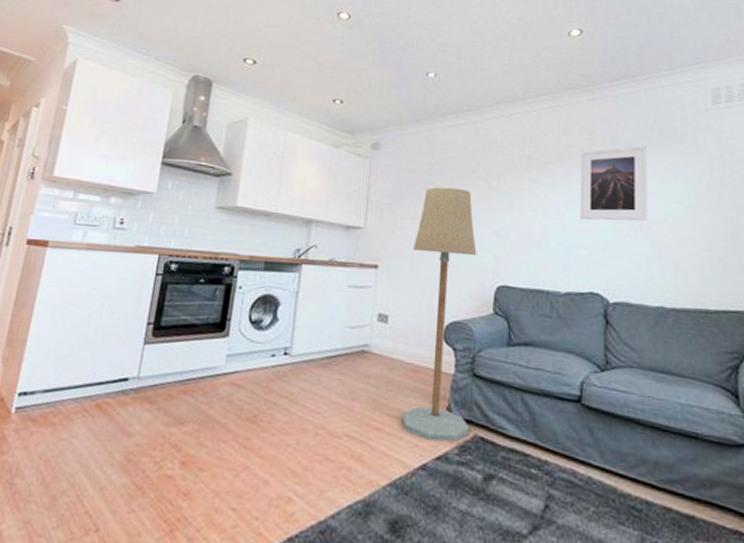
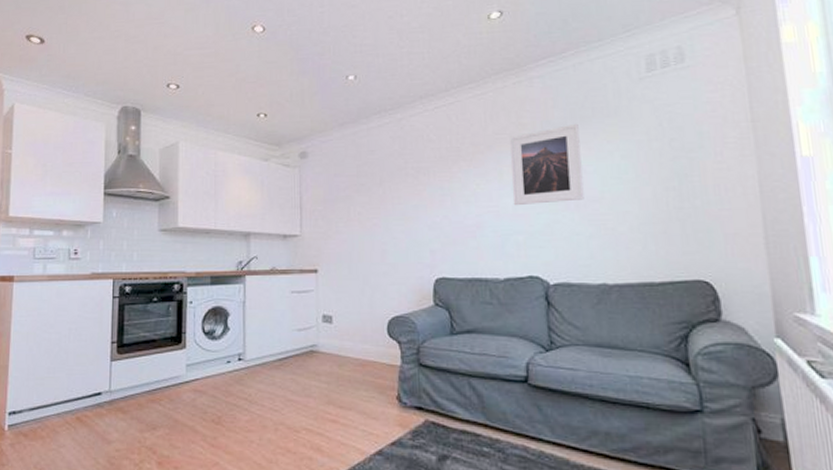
floor lamp: present [402,187,477,442] -> none [350,187,420,429]

